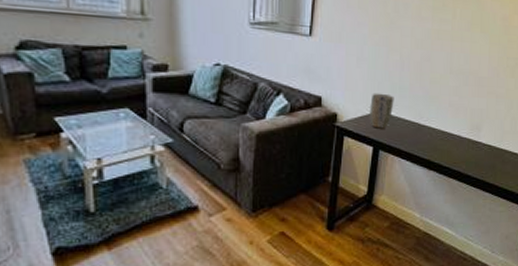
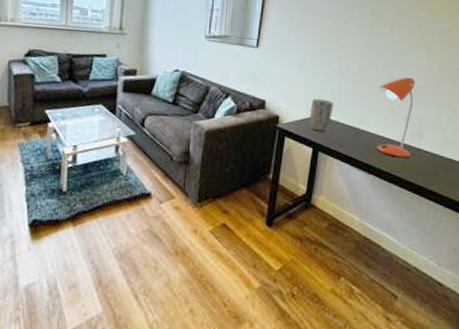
desk lamp: none [437,67,476,152] -> present [377,77,415,158]

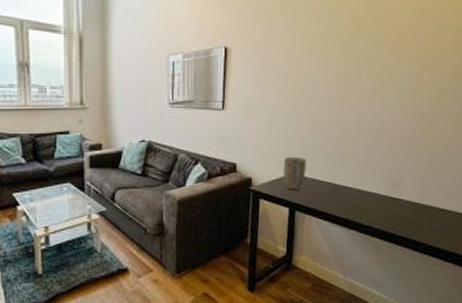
desk lamp: present [377,77,415,158] -> none [351,126,390,210]

